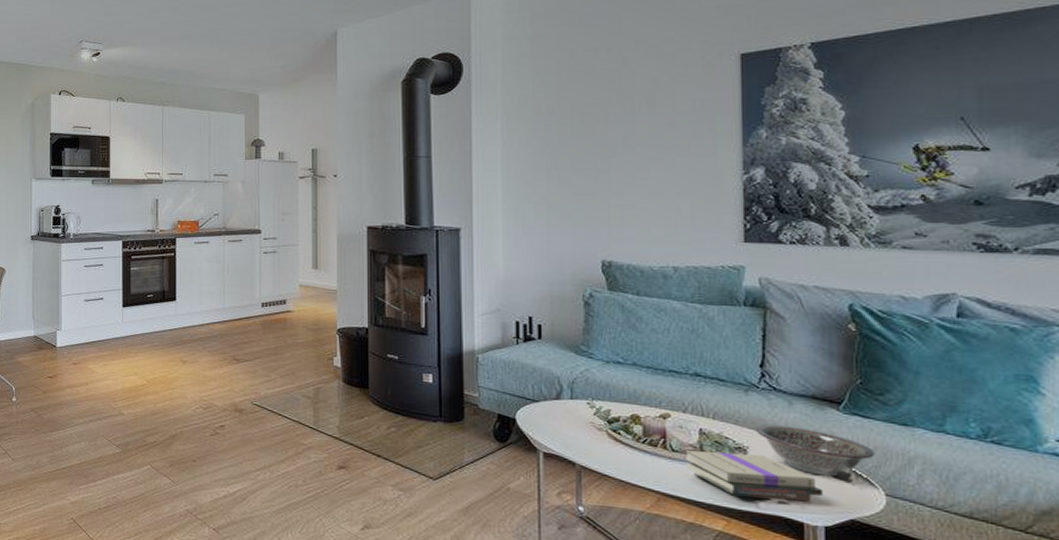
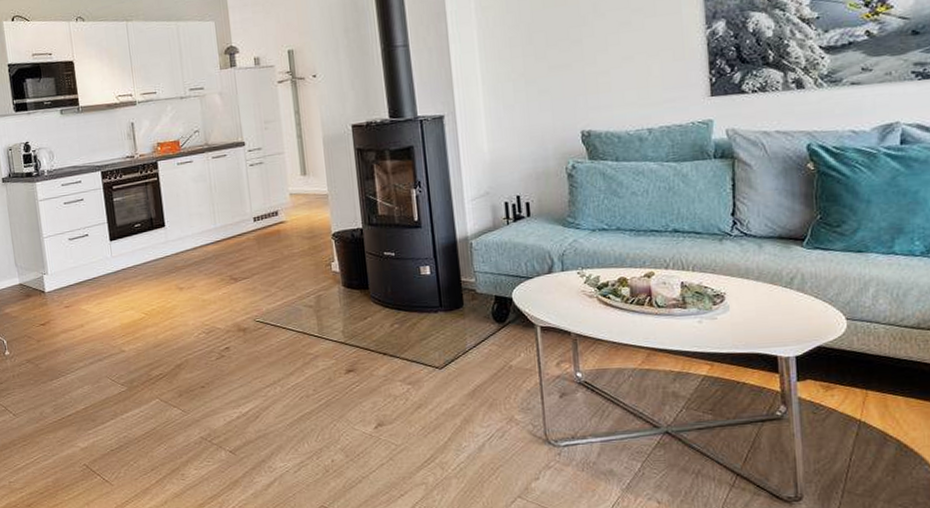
books: present [685,450,822,502] -> none [669,298,792,342]
decorative bowl: present [755,425,875,477] -> none [730,267,836,310]

